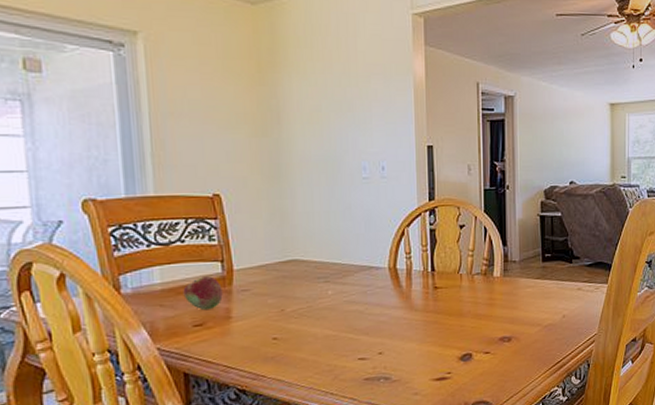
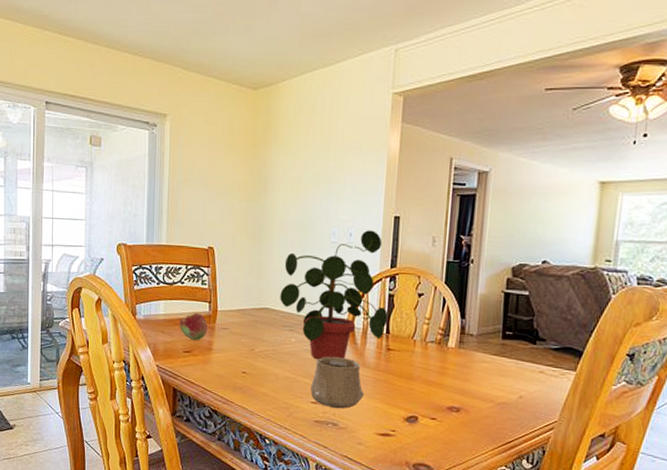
potted plant: none [309,162,432,311] -> present [280,230,388,360]
cup: none [356,303,416,362] -> present [310,356,365,409]

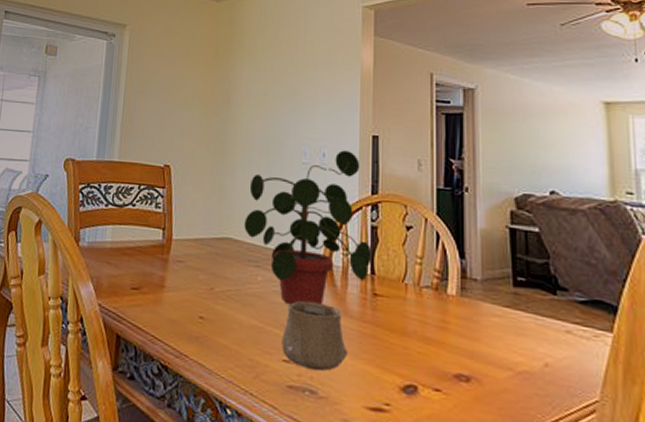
fruit: present [179,313,208,340] -> none [127,241,161,275]

